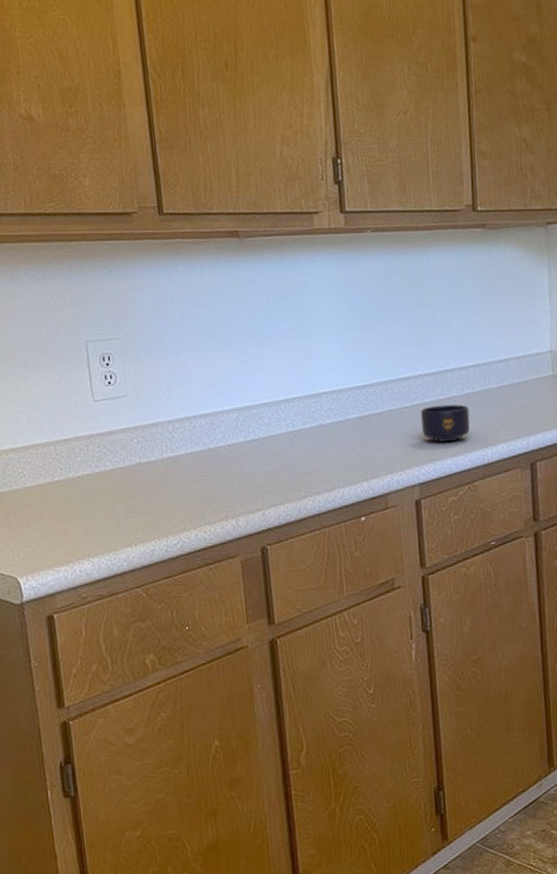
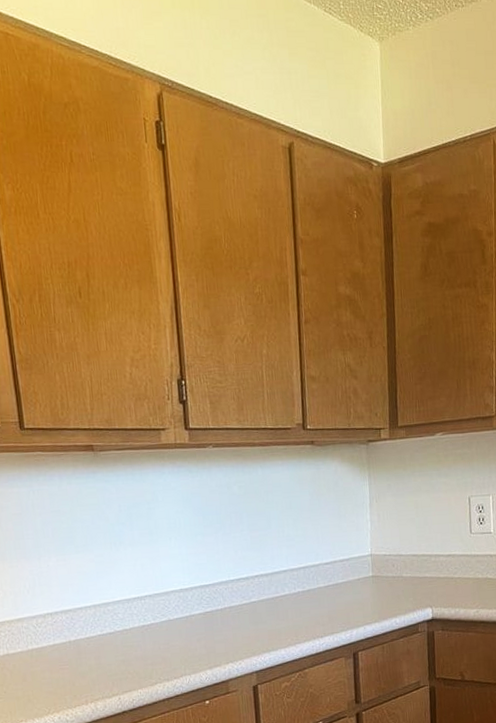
mug: present [420,404,470,442] -> none [257,601,301,635]

